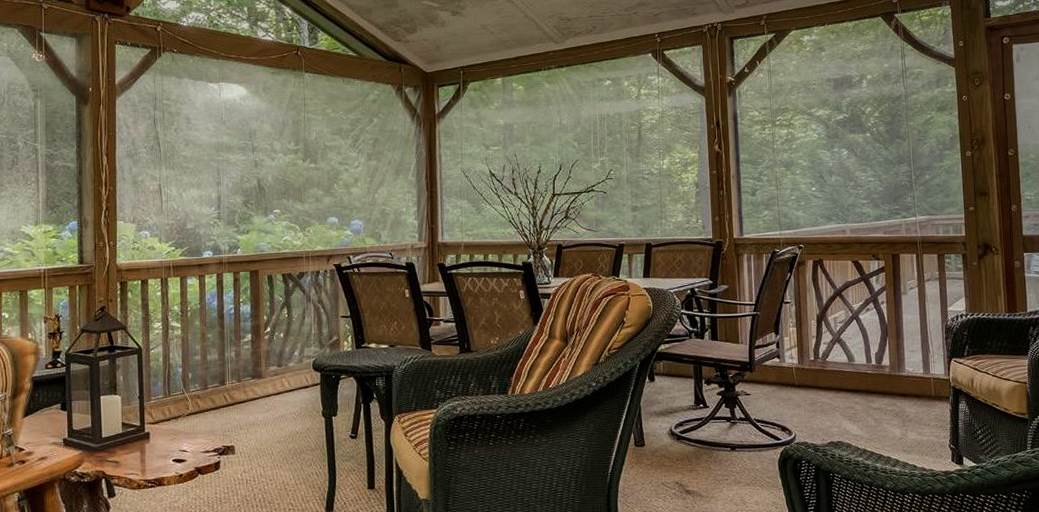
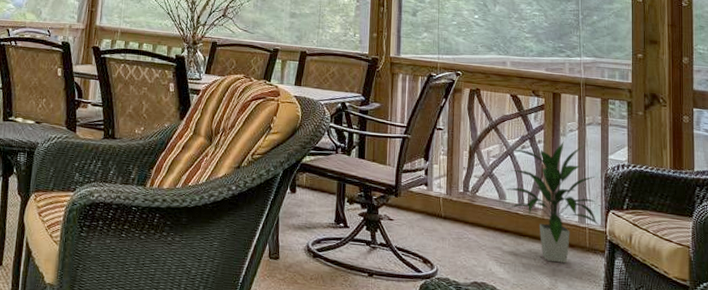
indoor plant: none [854,300,944,414] -> present [505,141,601,264]

